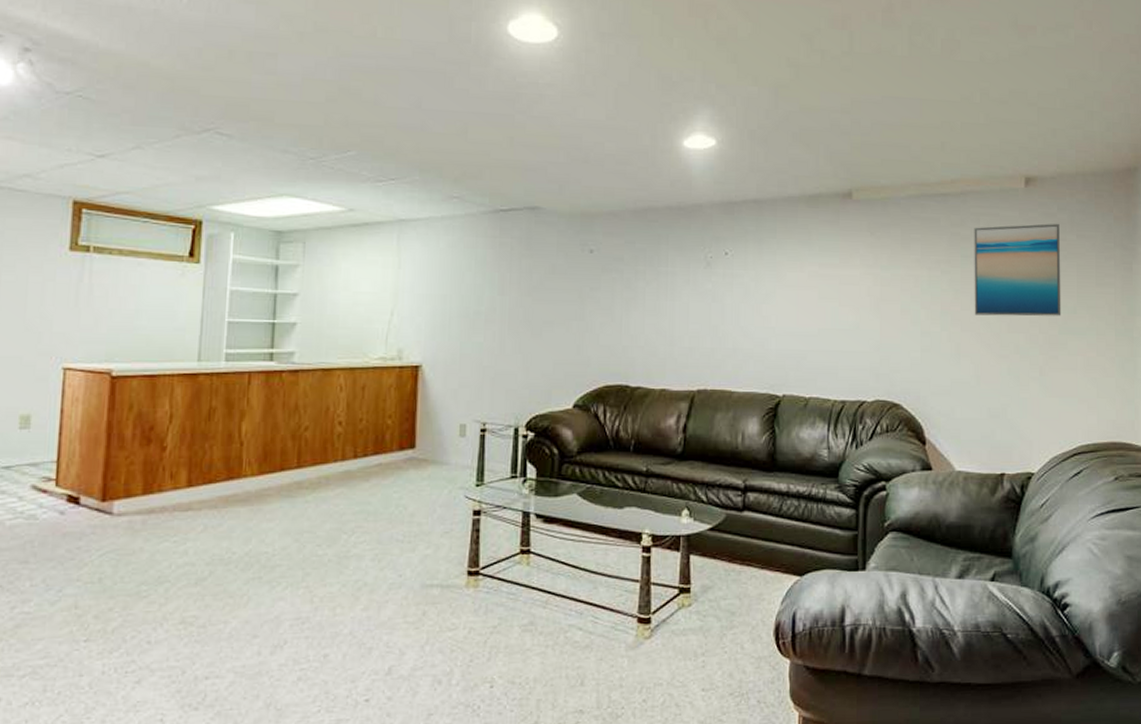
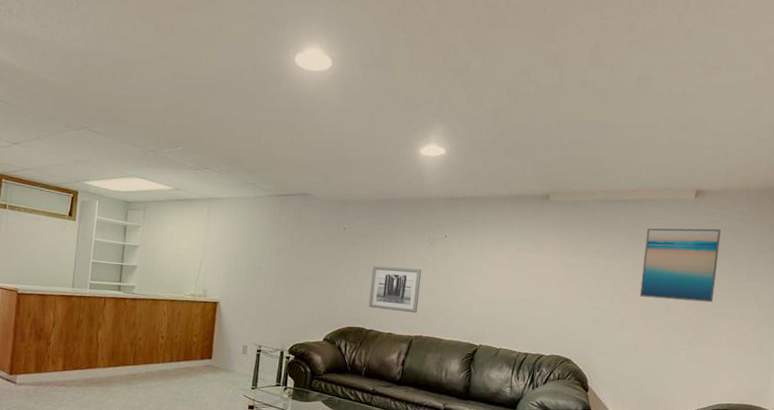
wall art: none [631,298,699,360] -> present [368,265,422,314]

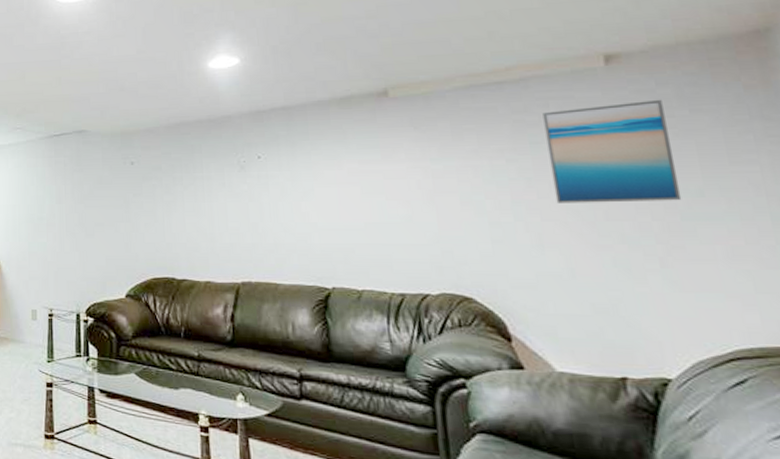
wall art: present [368,265,422,314] -> none [173,200,240,254]

